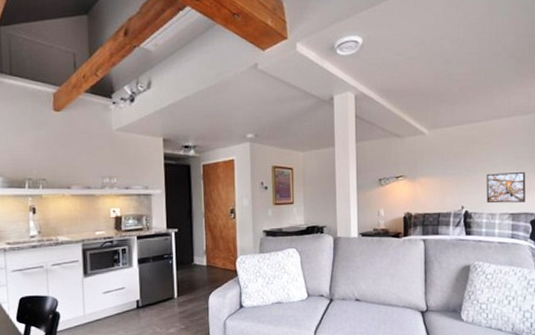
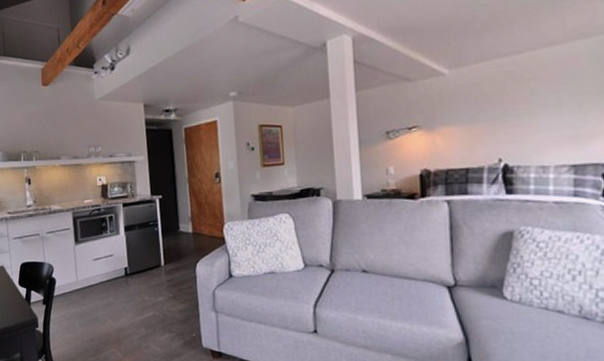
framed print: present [486,172,526,204] -> none [533,111,594,154]

